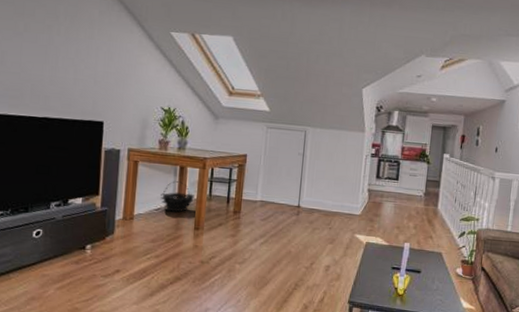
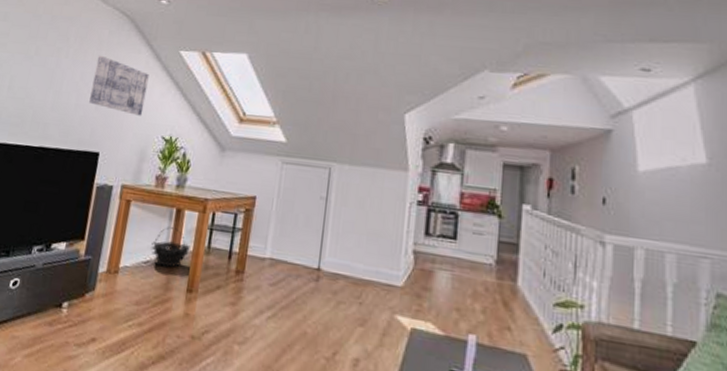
wall art: none [88,33,144,90] -> present [89,55,149,116]

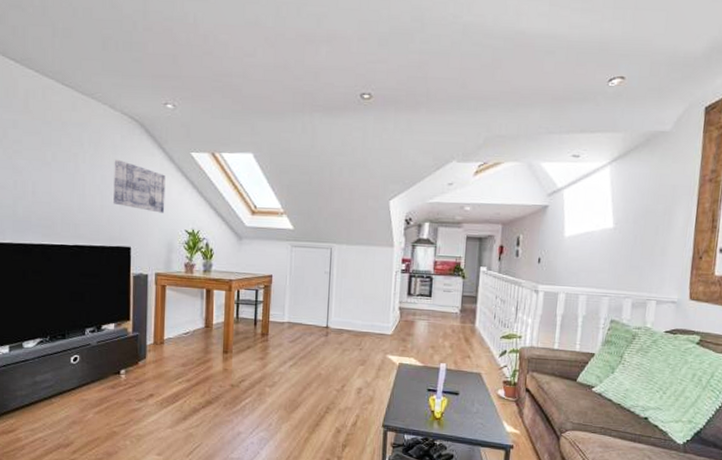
basket: present [151,227,190,268] -> none [189,304,222,336]

